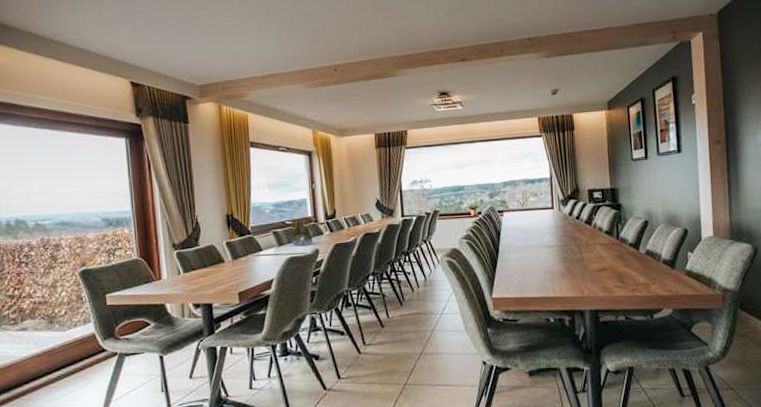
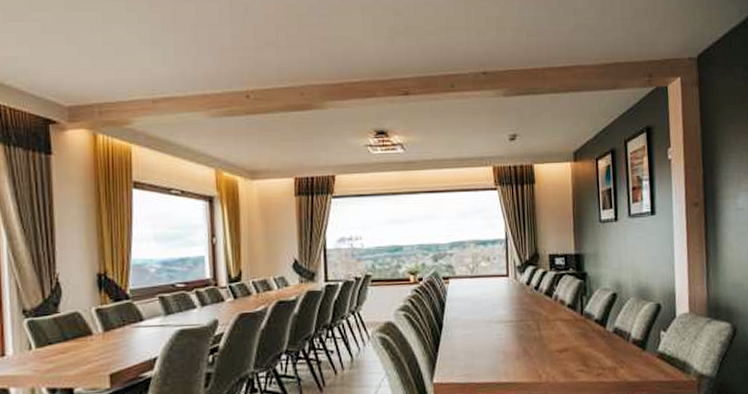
flower arrangement: present [290,219,314,247] -> none [182,281,213,316]

